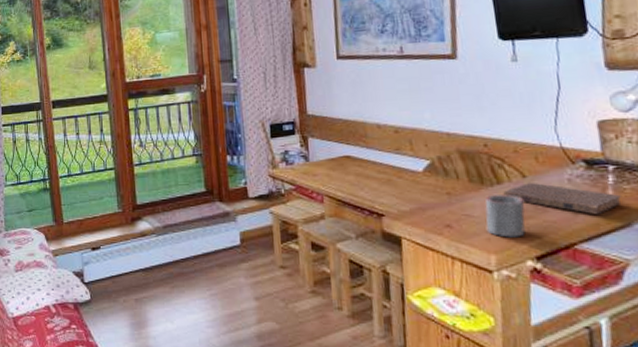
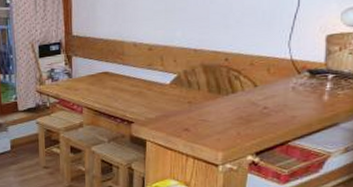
mug: present [485,195,526,238] -> none [218,102,253,138]
book: present [503,182,622,215] -> none [236,90,334,117]

